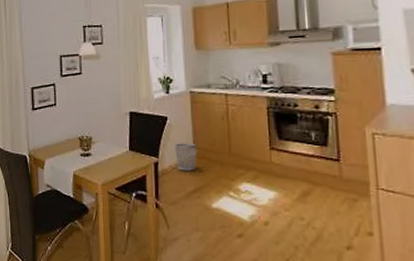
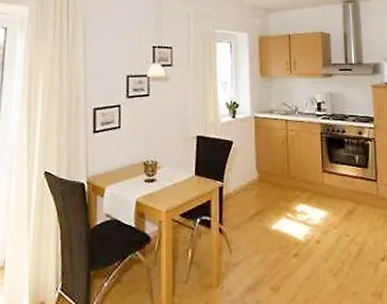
wastebasket: present [175,143,197,171] -> none [239,167,259,195]

